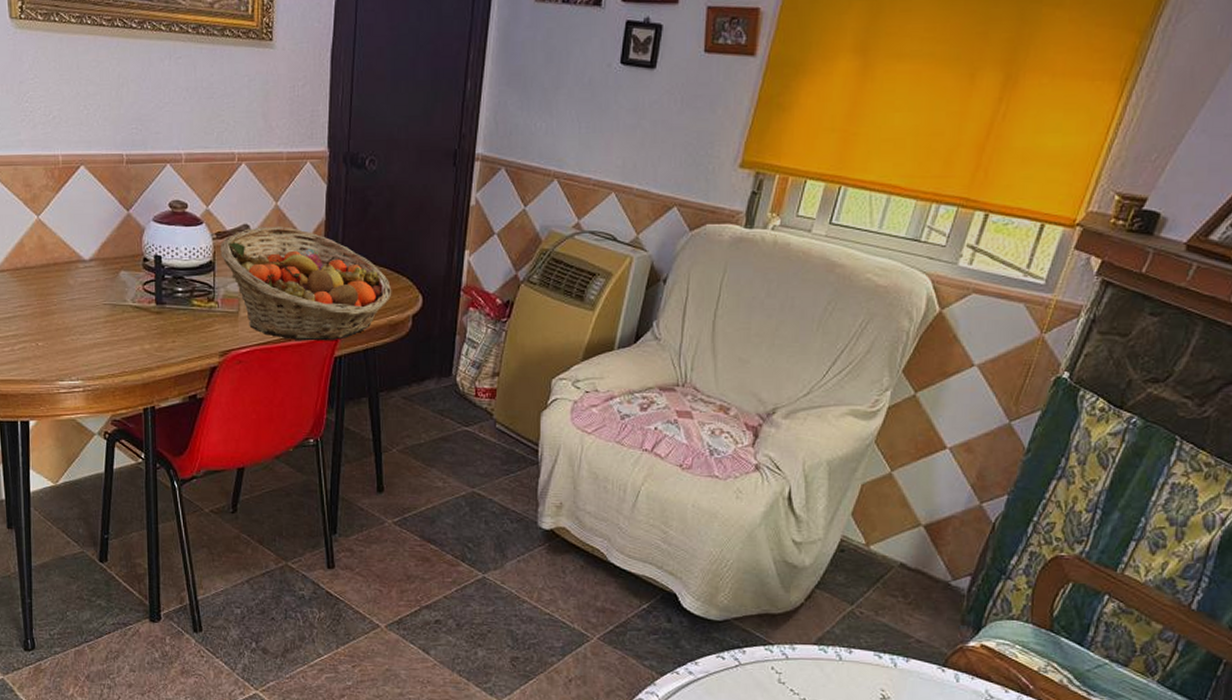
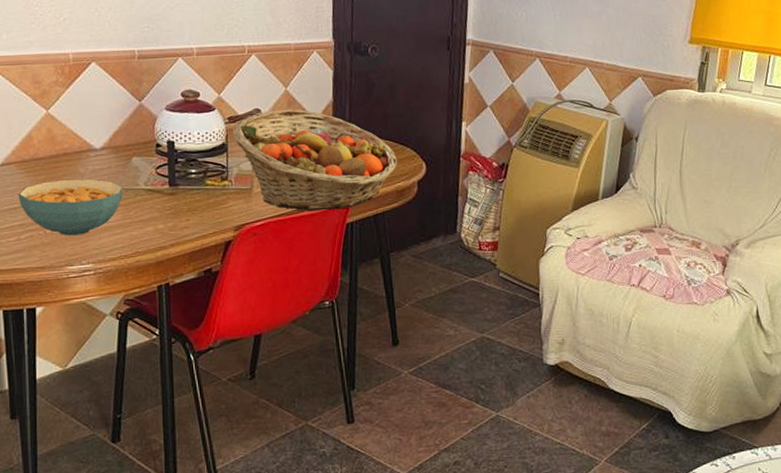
cereal bowl: none [11,290,111,350] -> present [18,179,123,236]

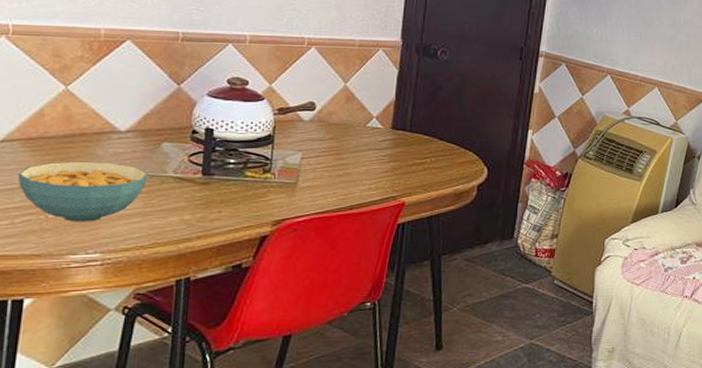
fruit basket: present [233,109,398,211] -> none [281,104,459,210]

